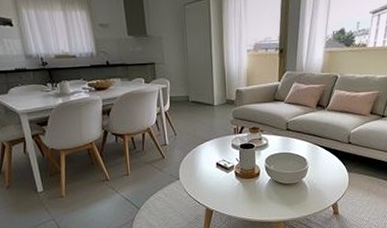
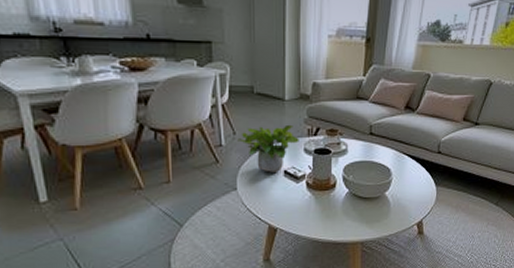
potted plant: none [178,125,228,166] -> present [238,124,299,174]

